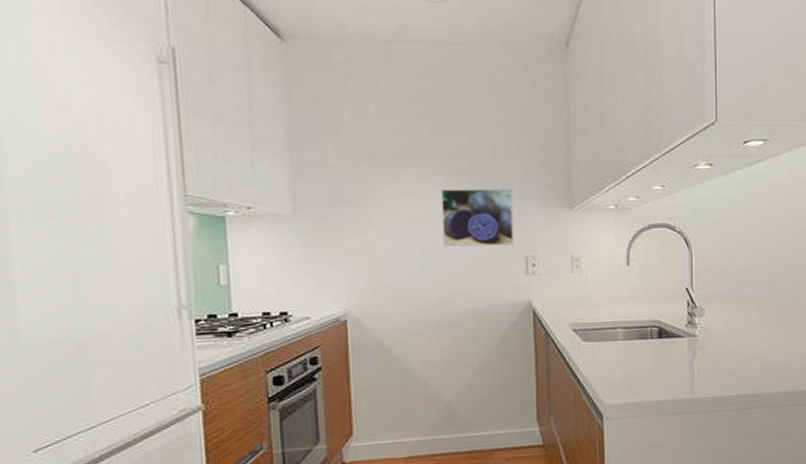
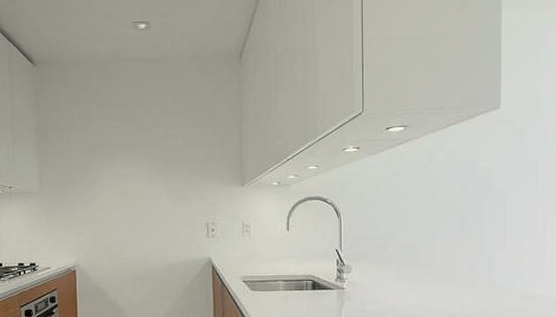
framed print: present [441,188,515,247] -> none [144,170,199,216]

